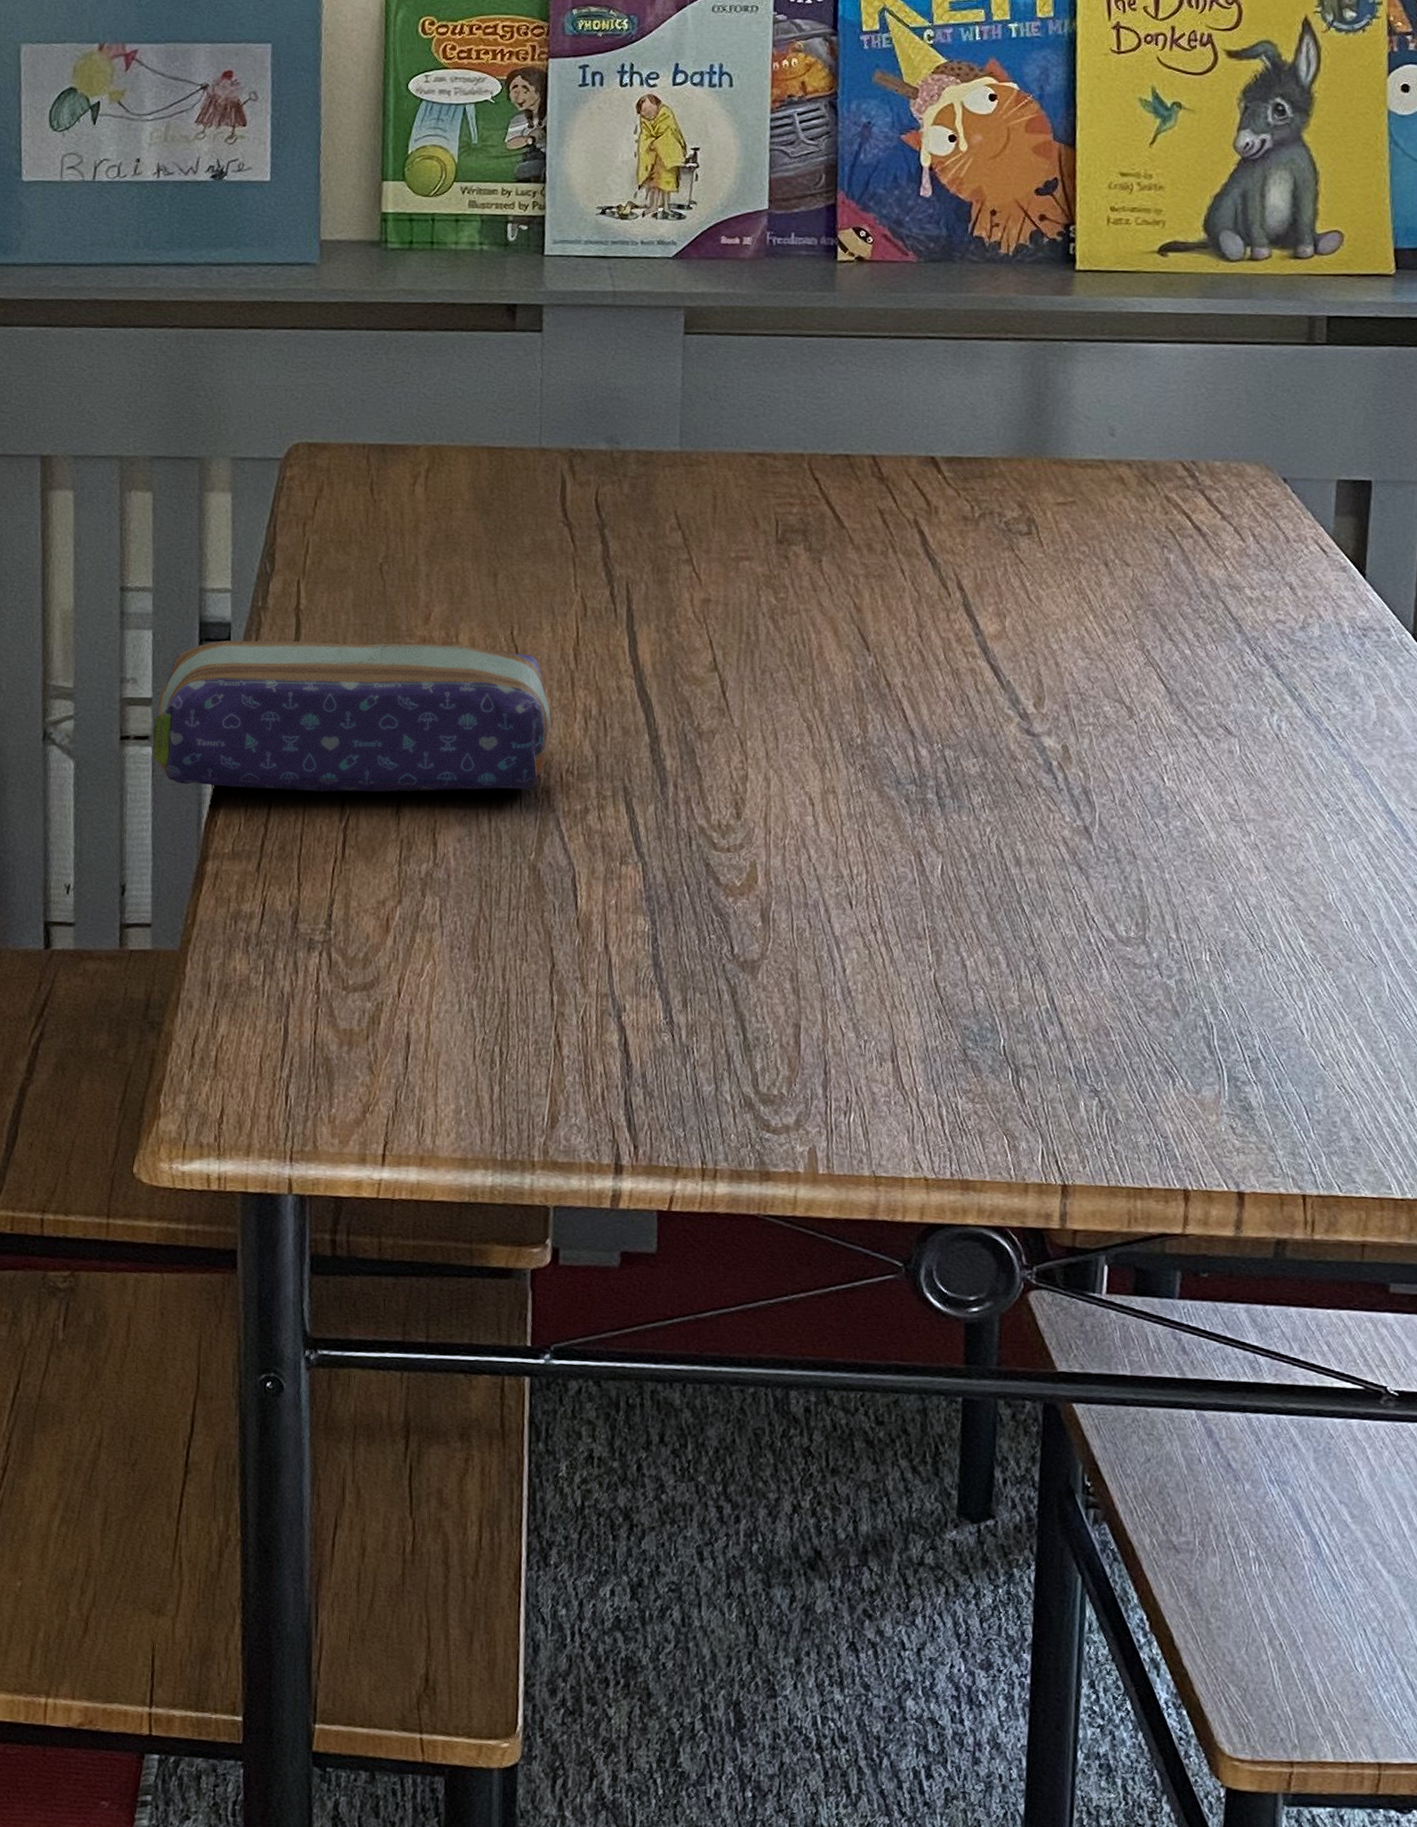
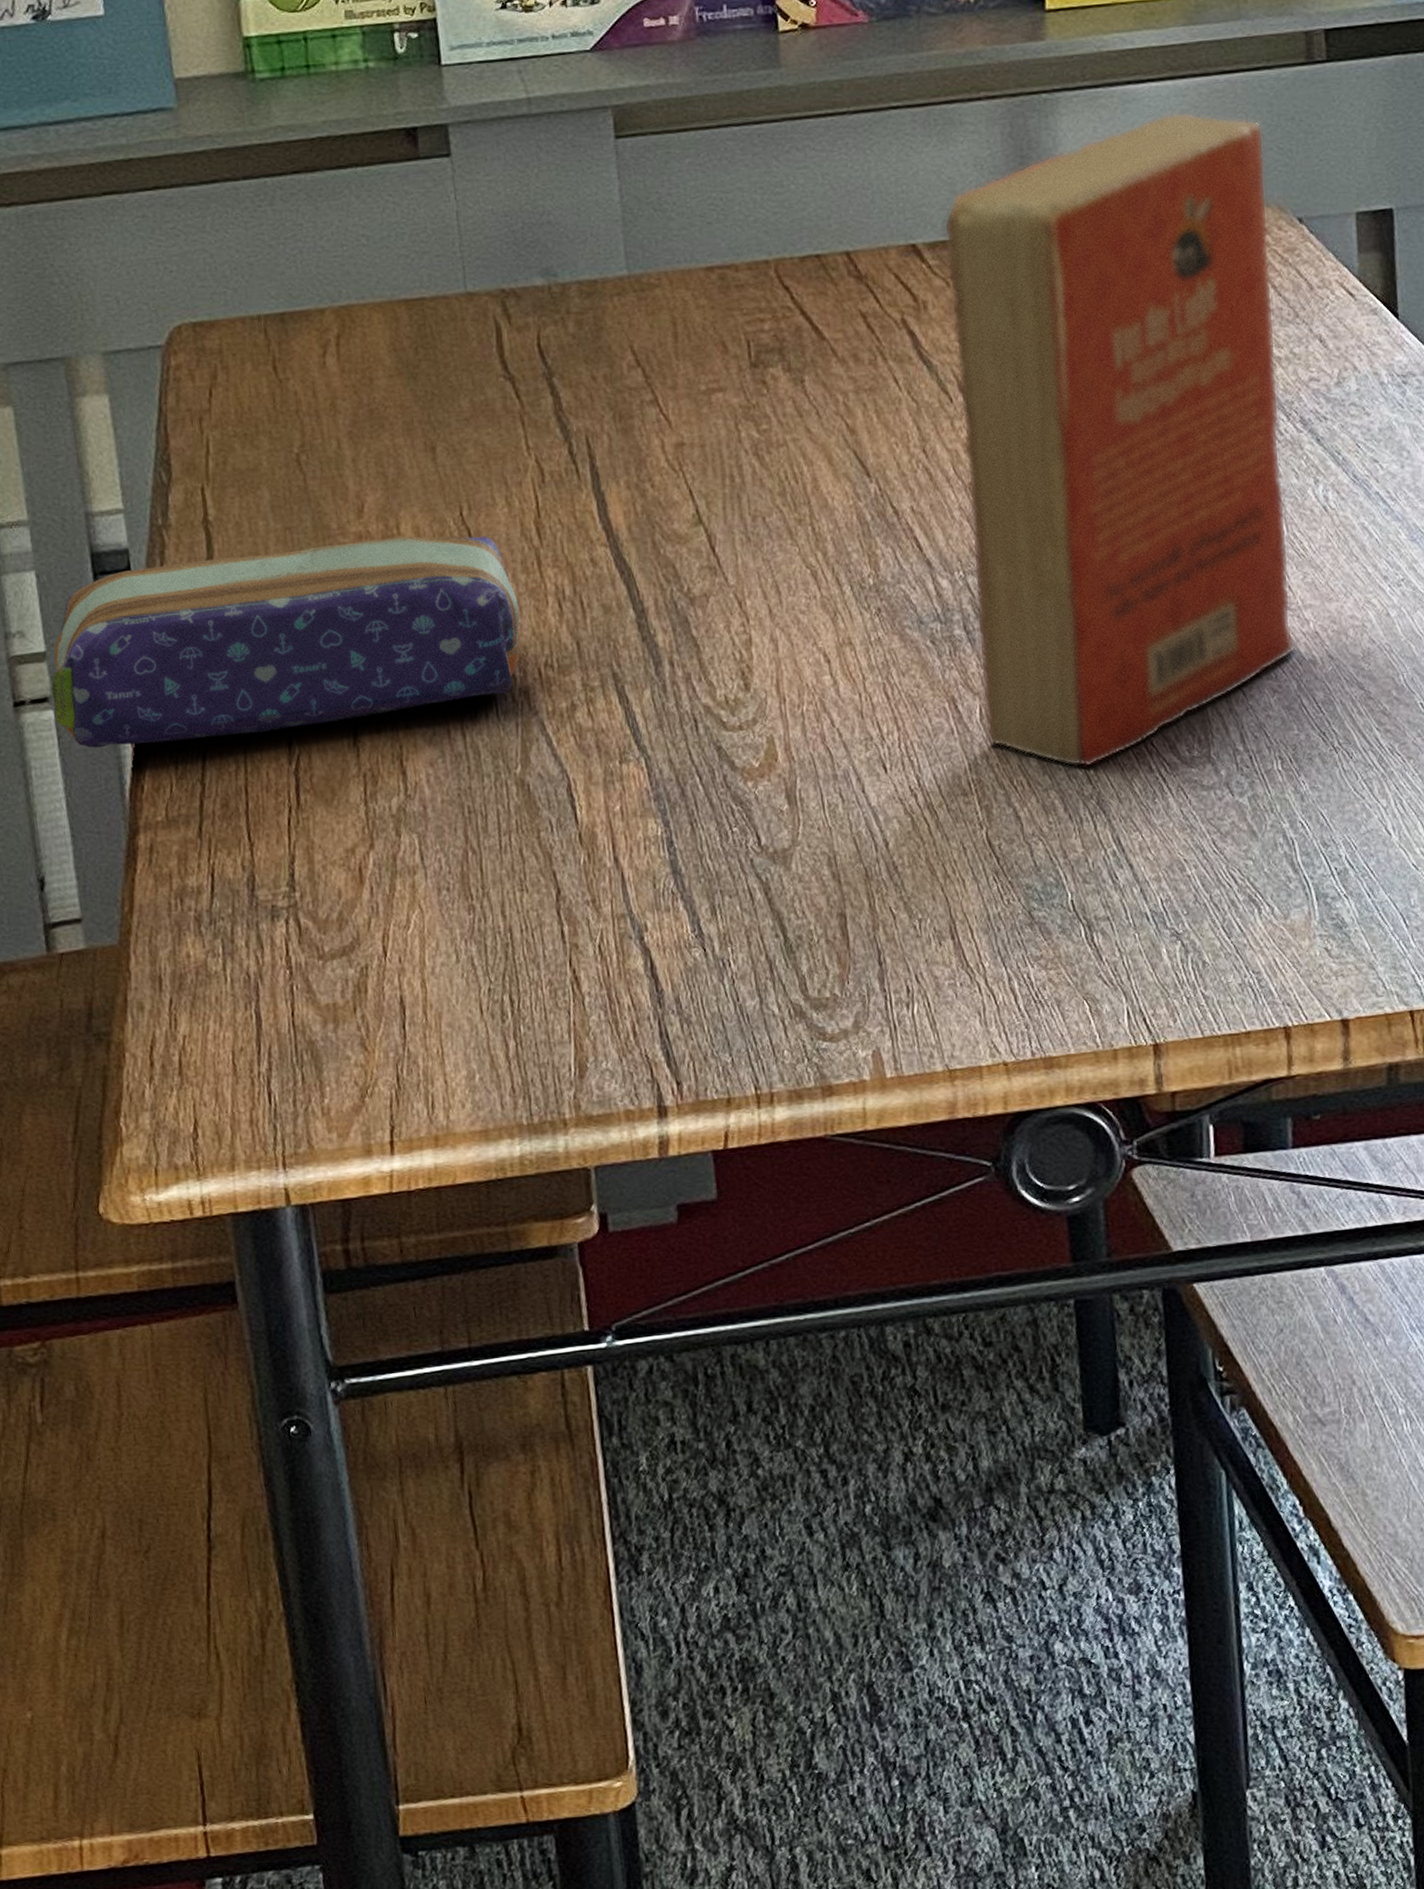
paperback book: none [944,372,1260,932] -> present [943,111,1297,768]

